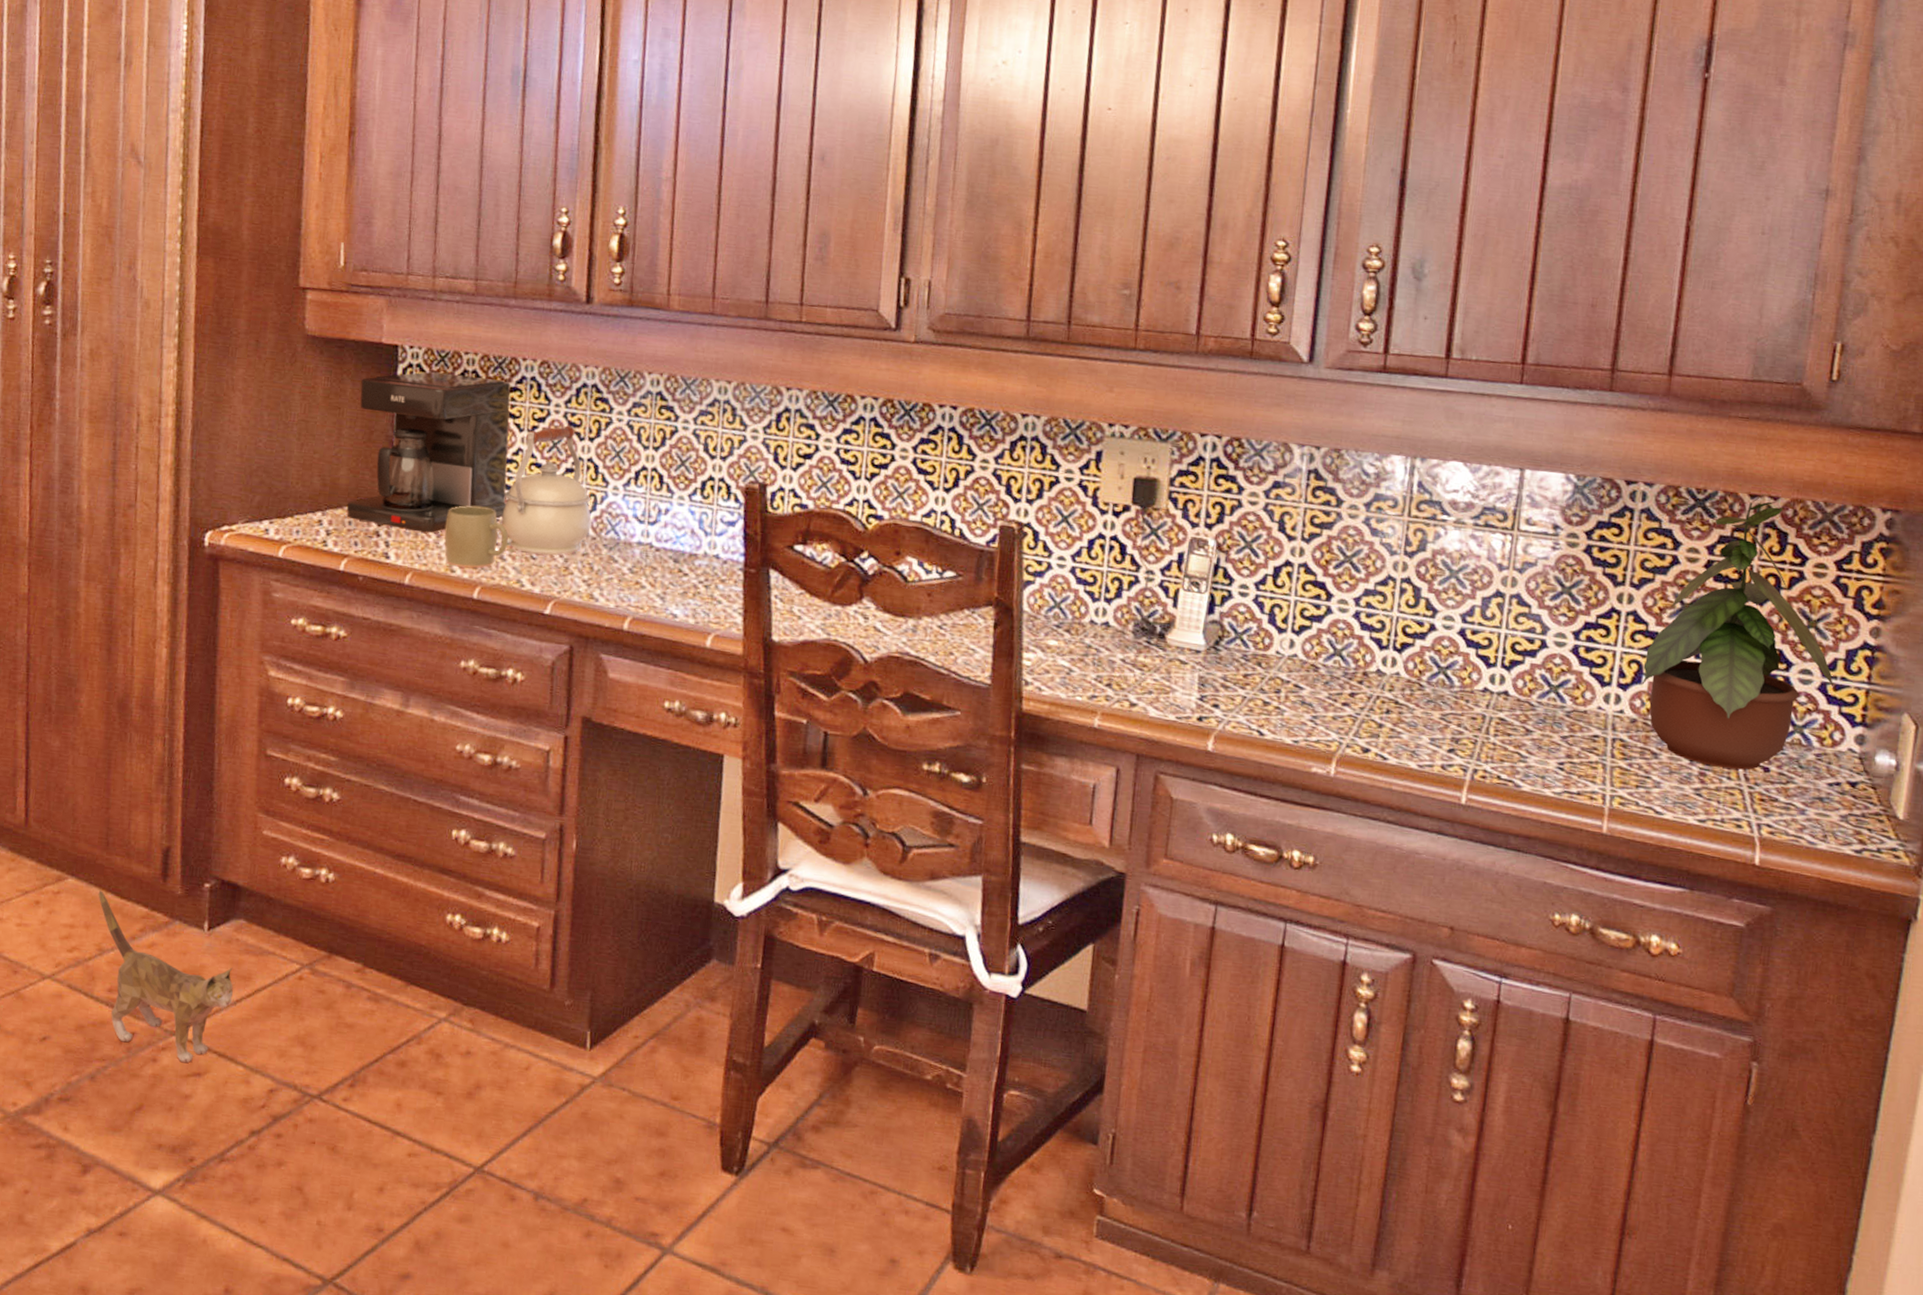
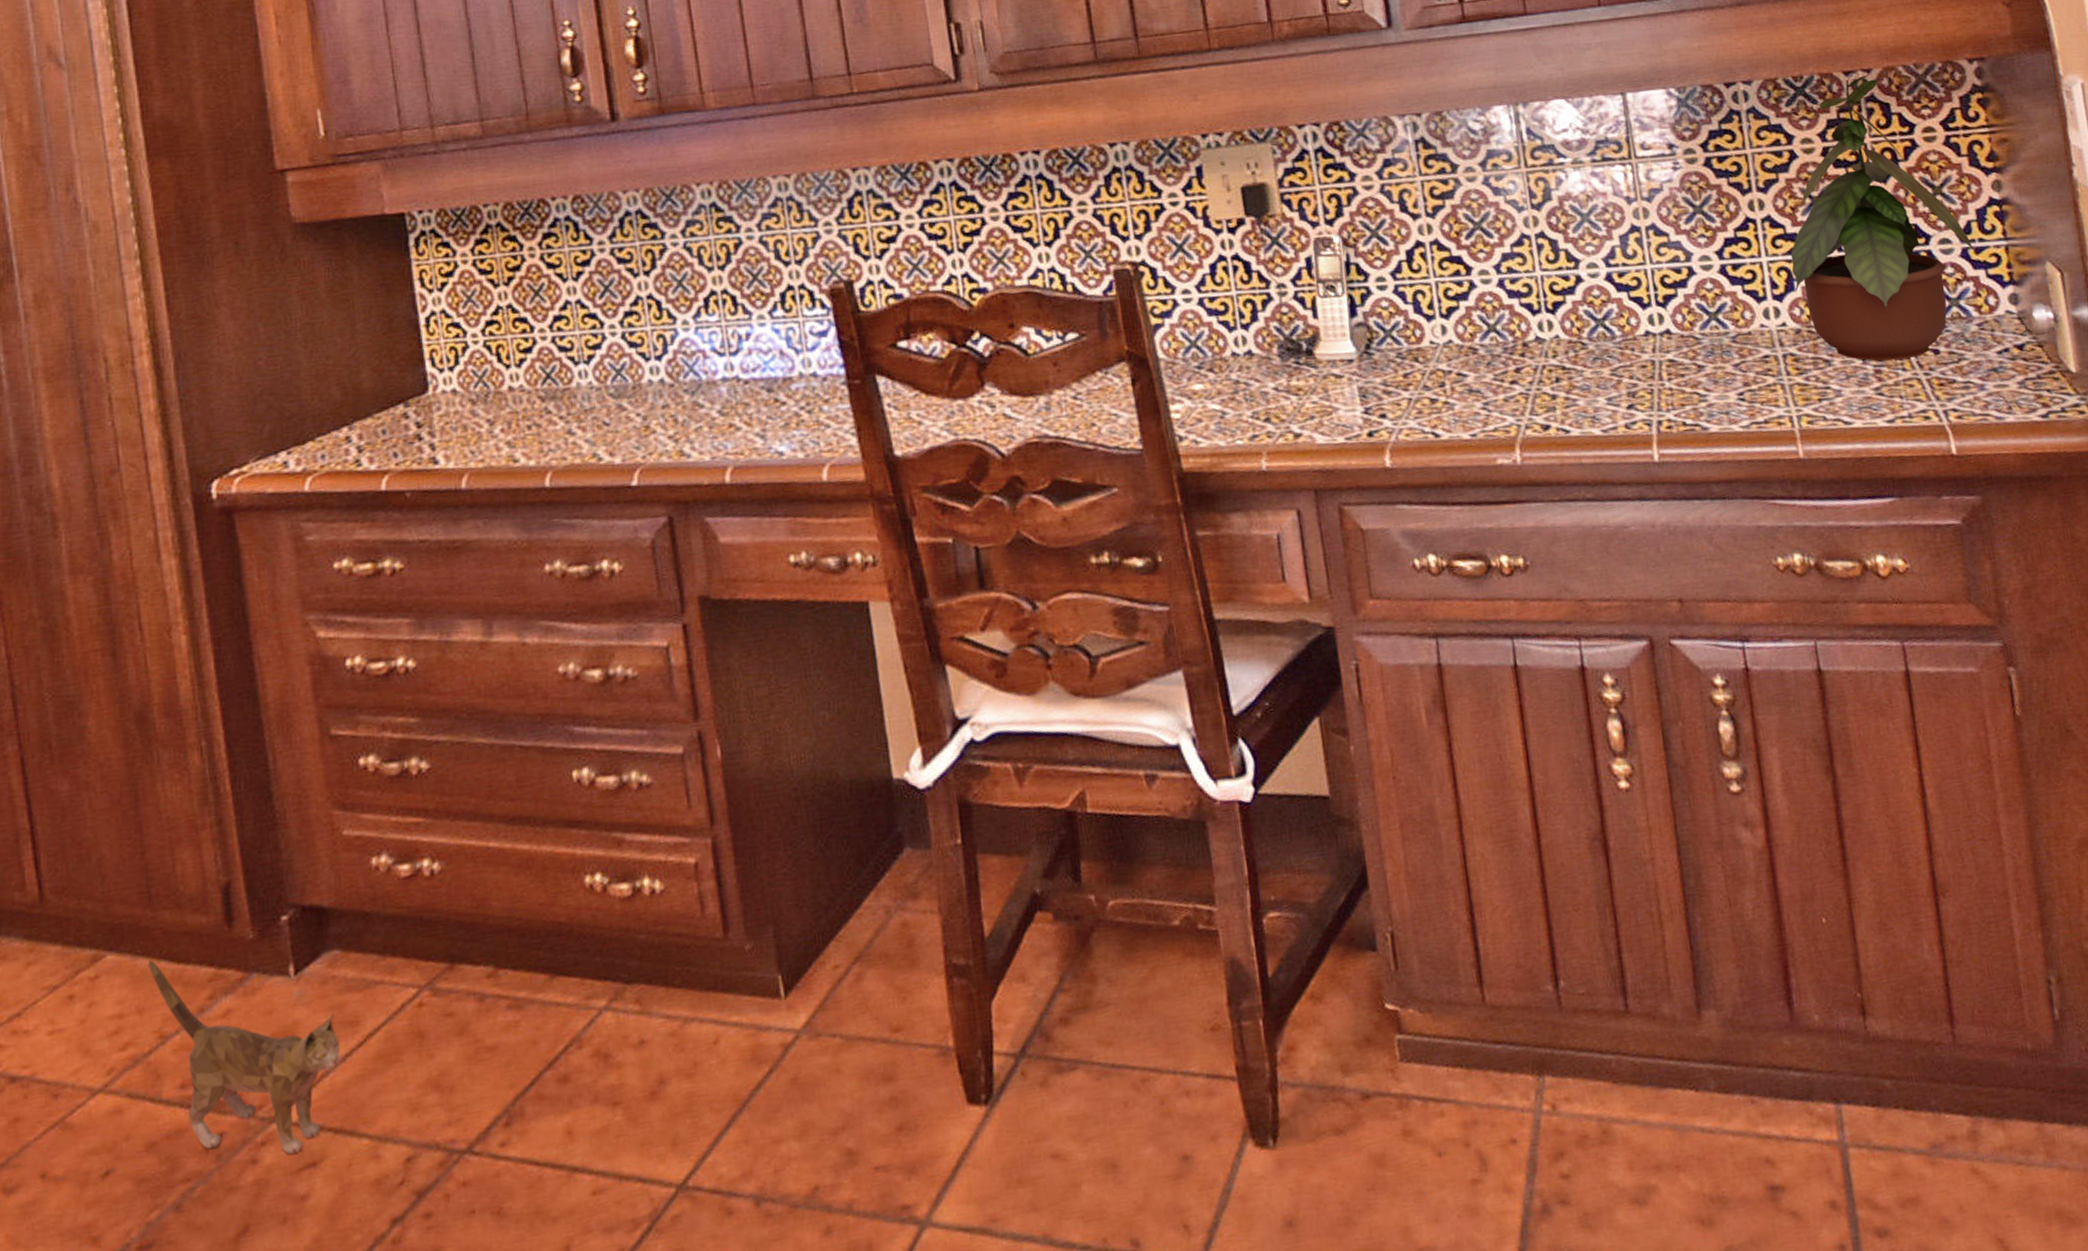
coffee maker: present [346,371,511,533] -> none [368,227,564,427]
mug: present [444,505,508,569] -> none [496,376,574,455]
kettle: present [501,425,592,556] -> none [559,262,666,420]

